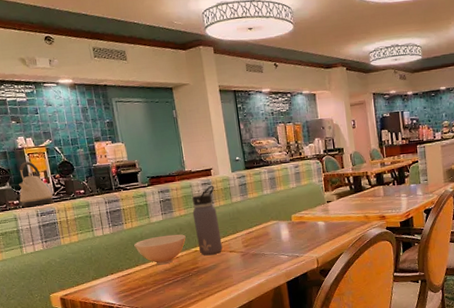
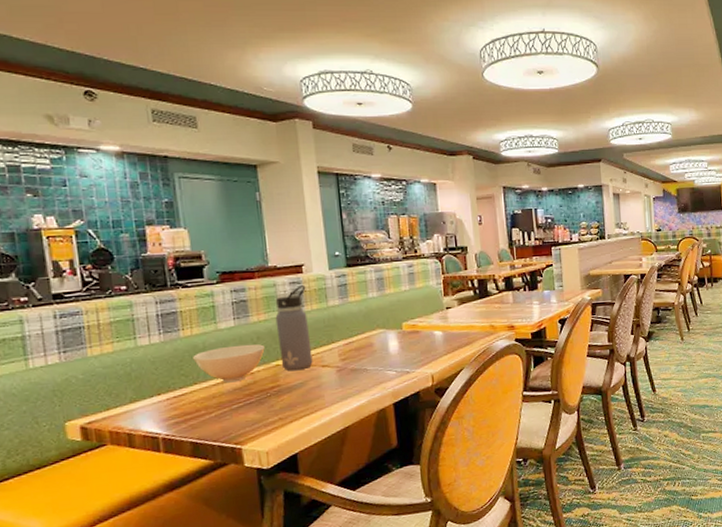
kettle: present [19,161,53,209] -> none [29,246,81,308]

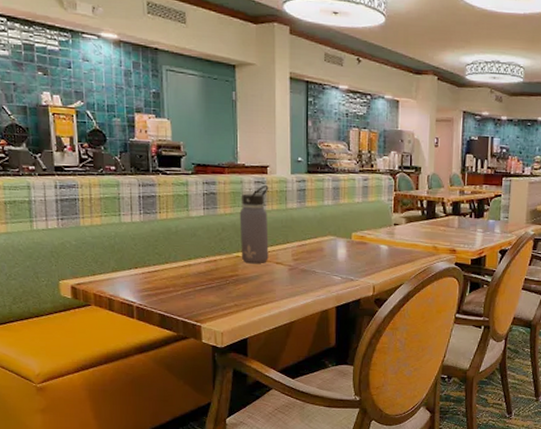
bowl: present [193,343,265,383] -> none [167,233,228,267]

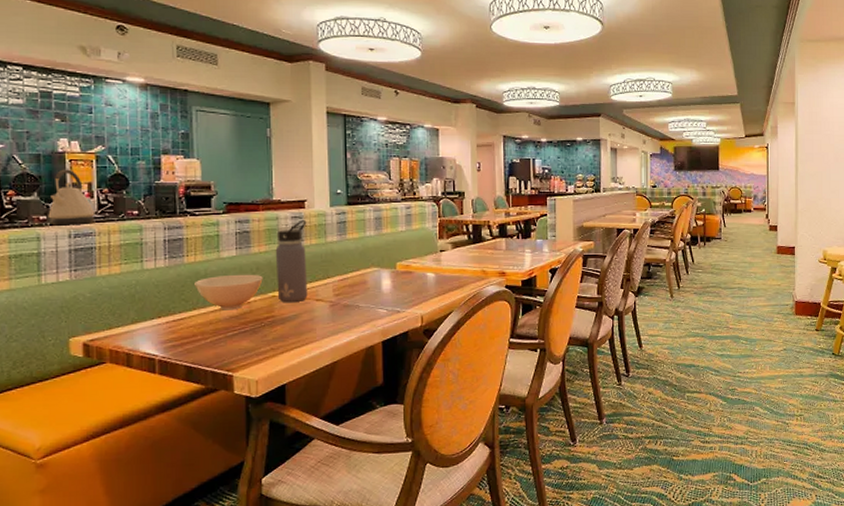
kettle: none [36,122,78,178] -> present [48,169,95,227]
bowl: none [167,233,228,267] -> present [194,274,263,310]

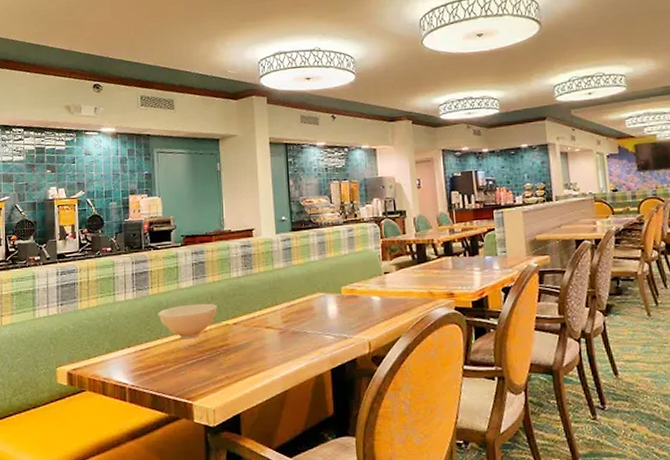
kettle: present [48,169,95,227] -> none [41,214,77,266]
water bottle: present [275,219,308,302] -> none [227,247,258,330]

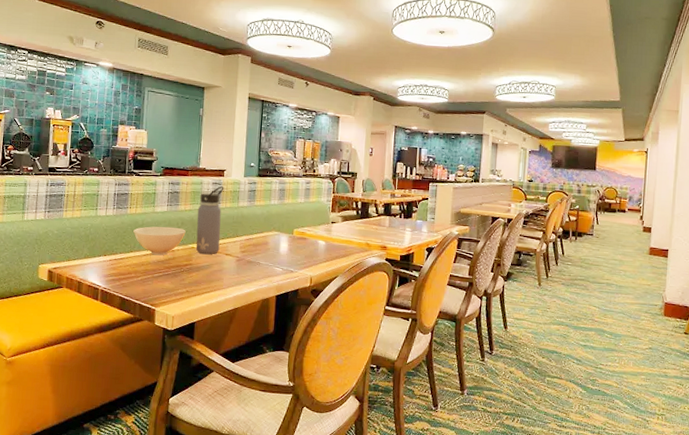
water bottle: none [227,247,258,330] -> present [195,185,224,254]

